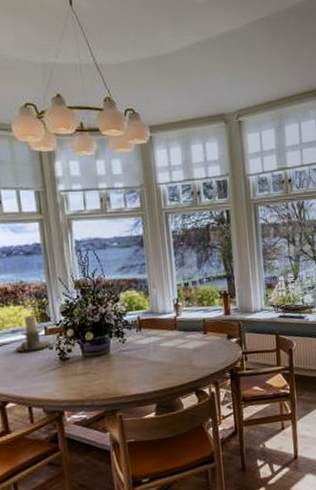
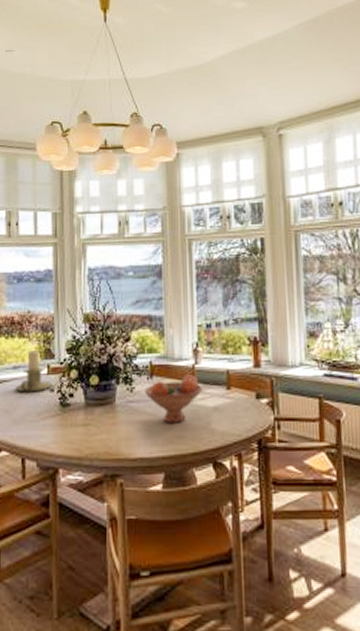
fruit bowl: none [135,324,184,365] -> present [144,373,202,423]

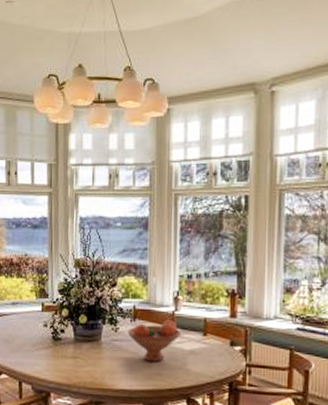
candle holder: present [16,350,53,393] -> none [14,290,46,326]

